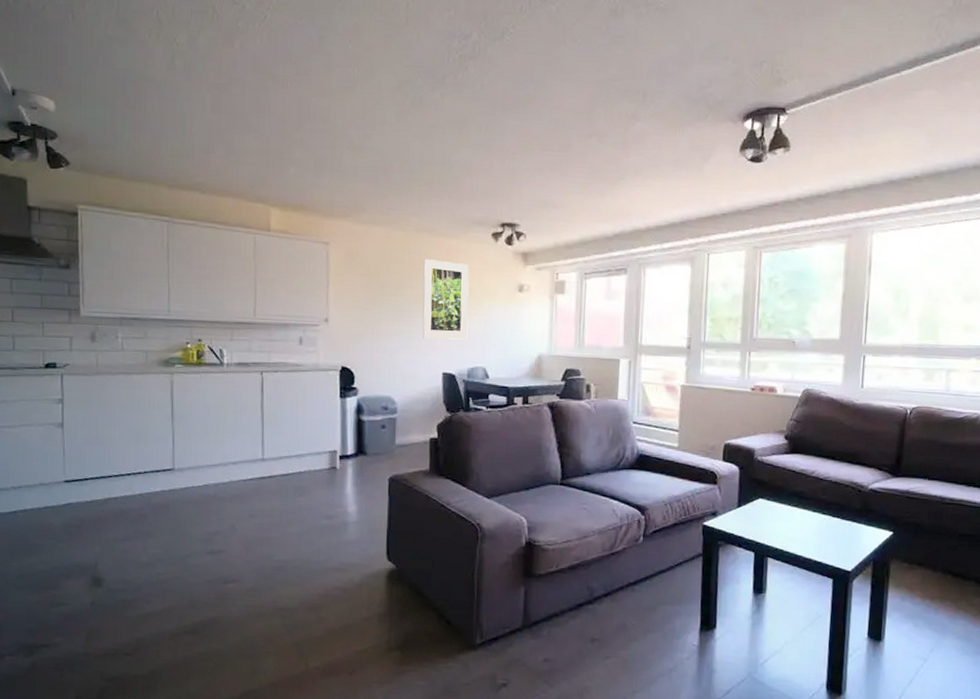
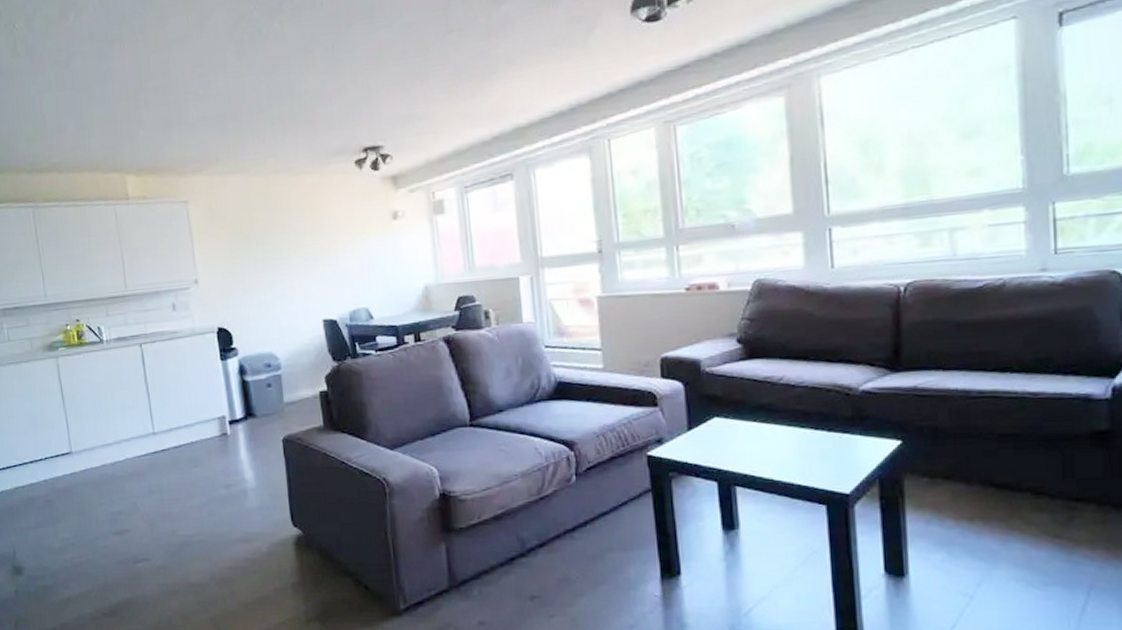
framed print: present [422,259,469,340] -> none [286,199,345,287]

